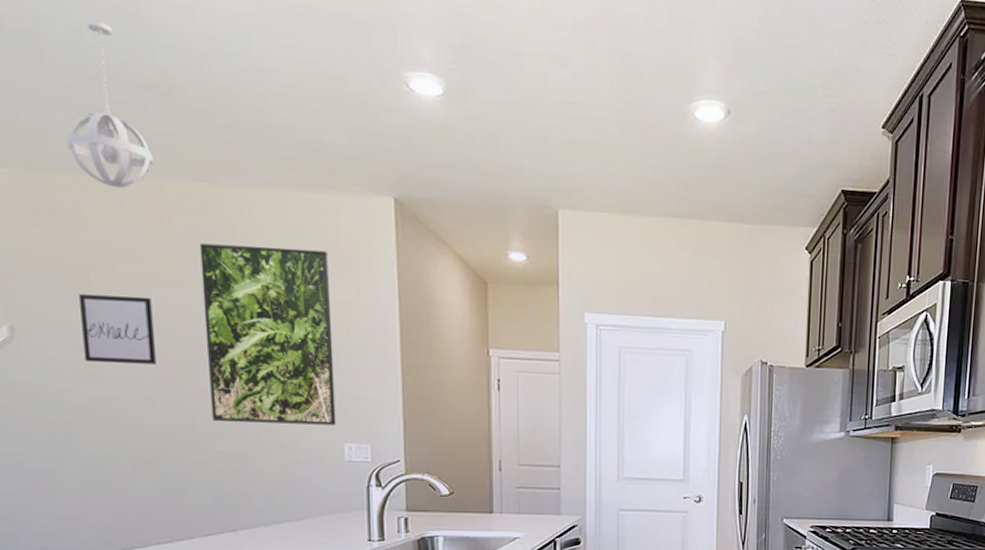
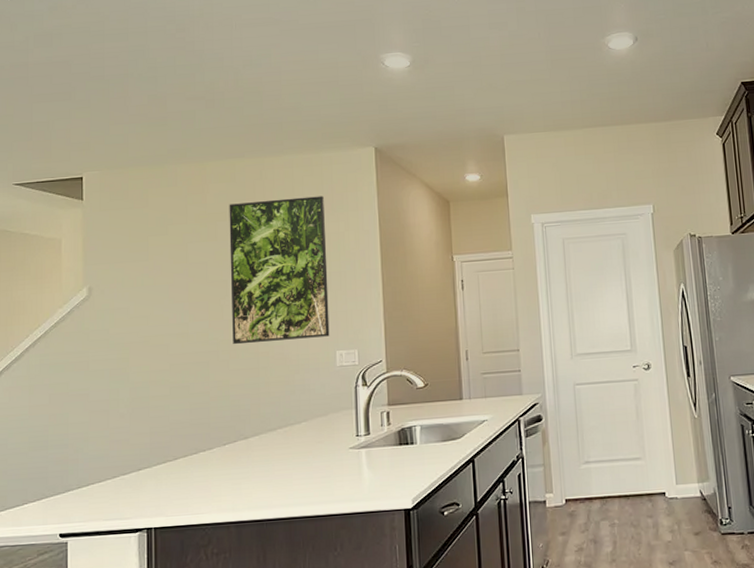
pendant light: present [67,19,153,189] -> none [141,59,199,173]
wall art: present [79,294,156,364] -> none [140,251,192,307]

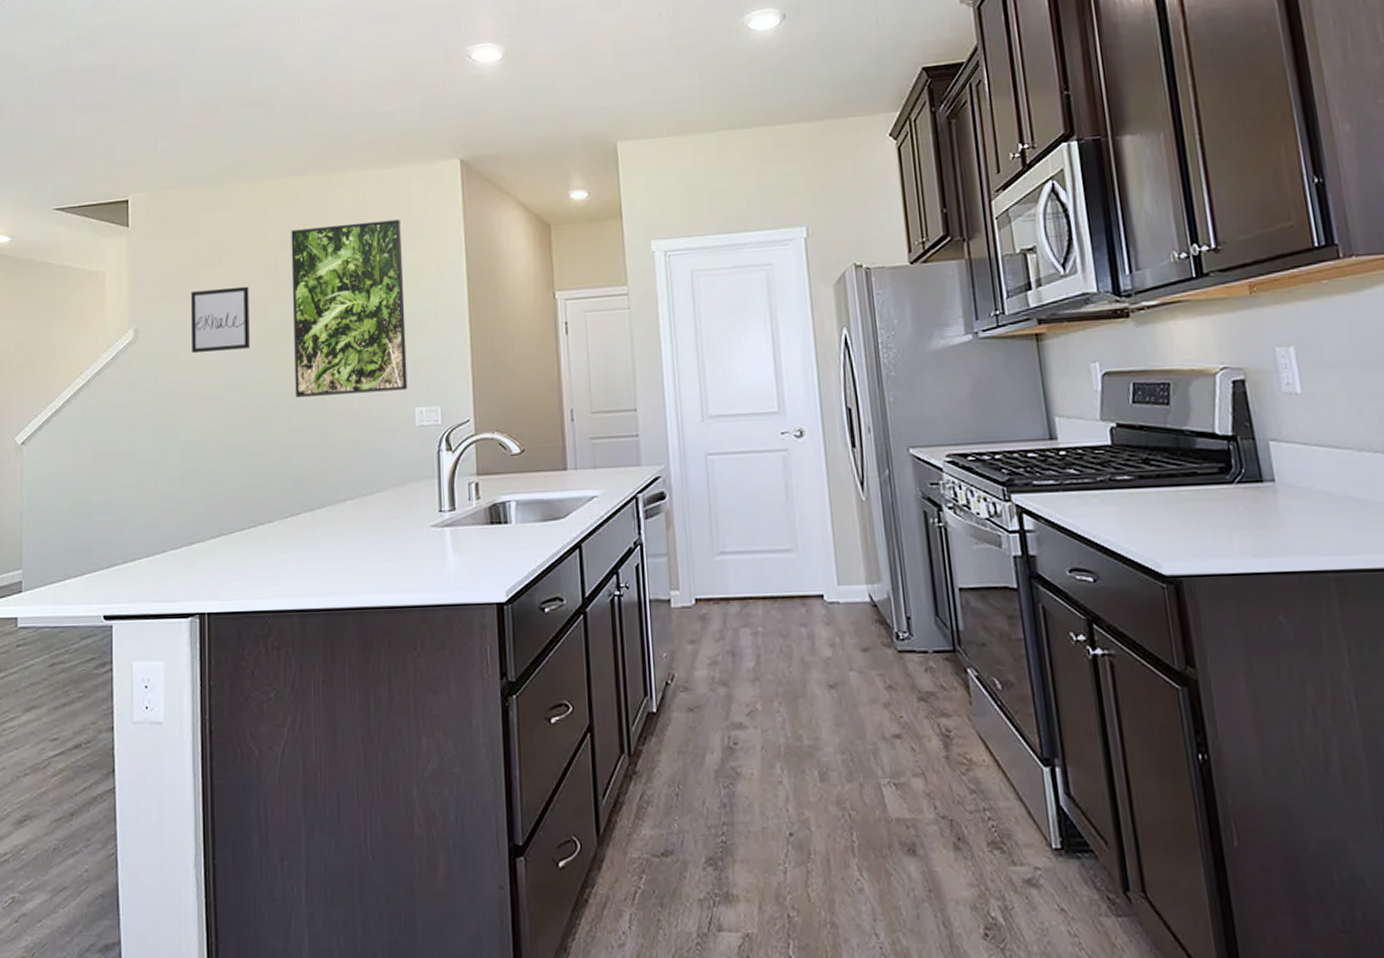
wall art: none [140,251,192,307] -> present [191,286,250,353]

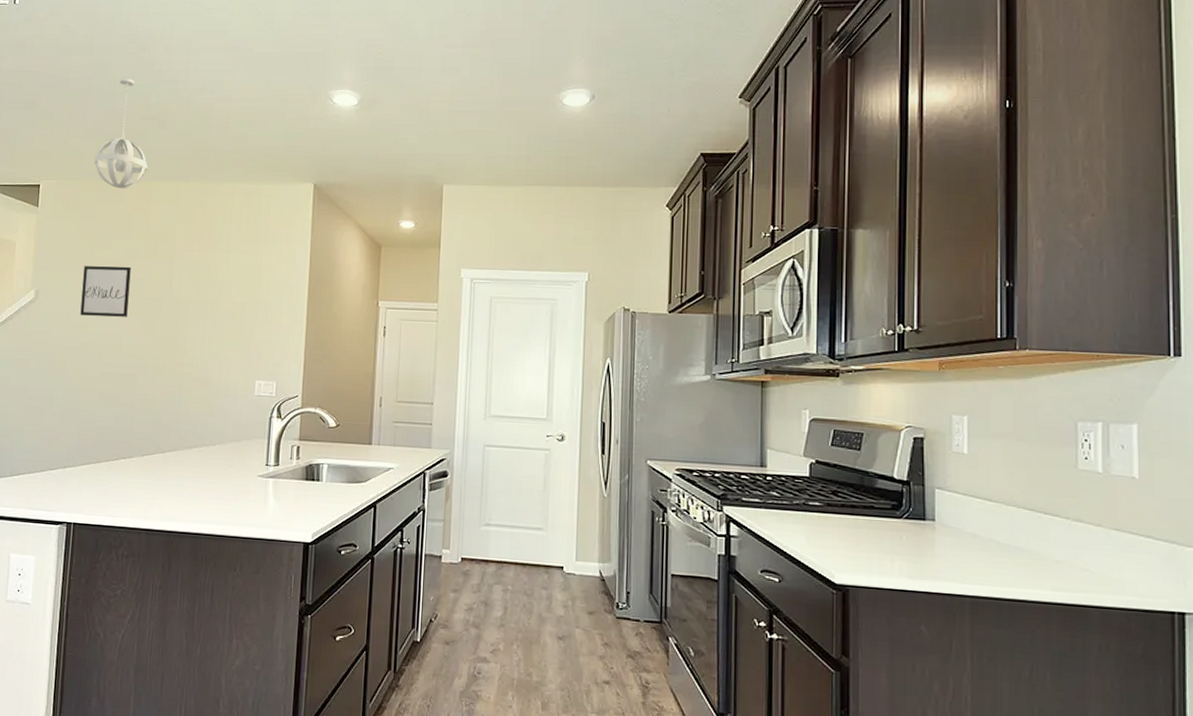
pendant light: none [192,59,257,194] -> present [94,77,148,189]
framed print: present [291,219,408,399] -> none [160,225,260,366]

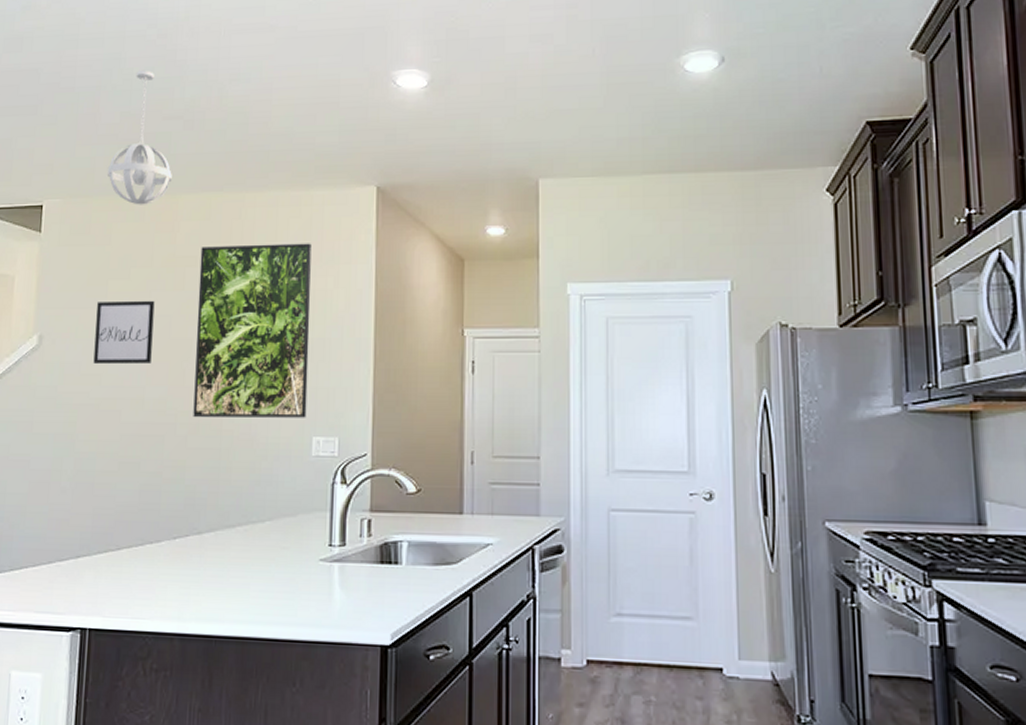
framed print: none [160,225,260,366] -> present [193,243,312,418]

